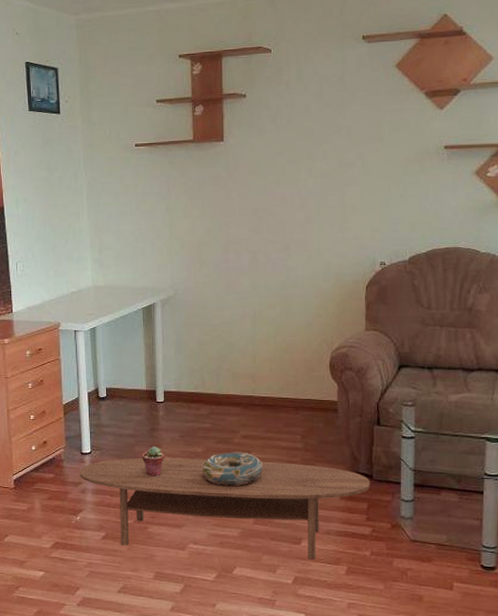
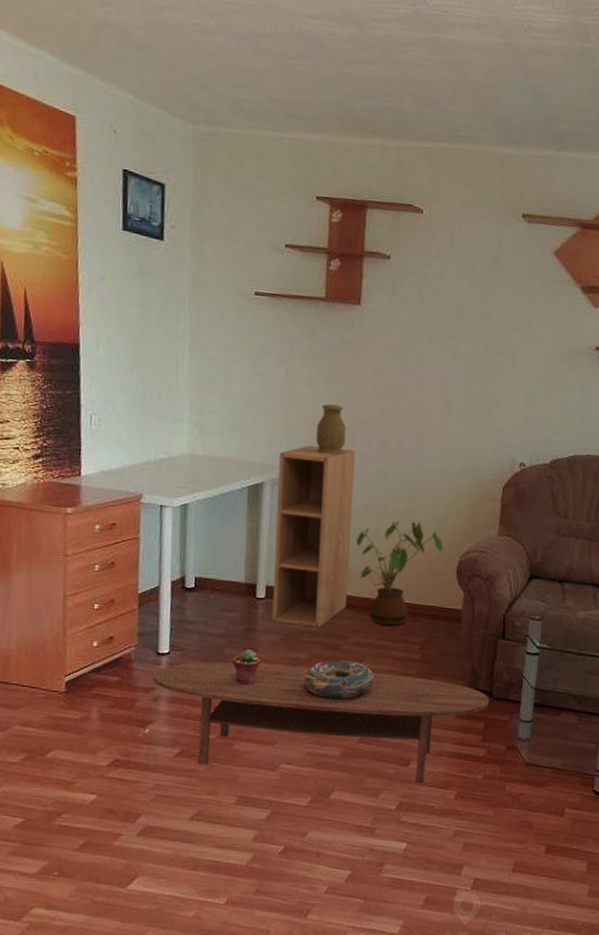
shelving unit: none [166,267,233,424] -> present [271,445,356,628]
decorative jar: none [195,230,221,274] -> present [316,404,347,455]
house plant: none [237,325,315,419] -> present [356,520,443,626]

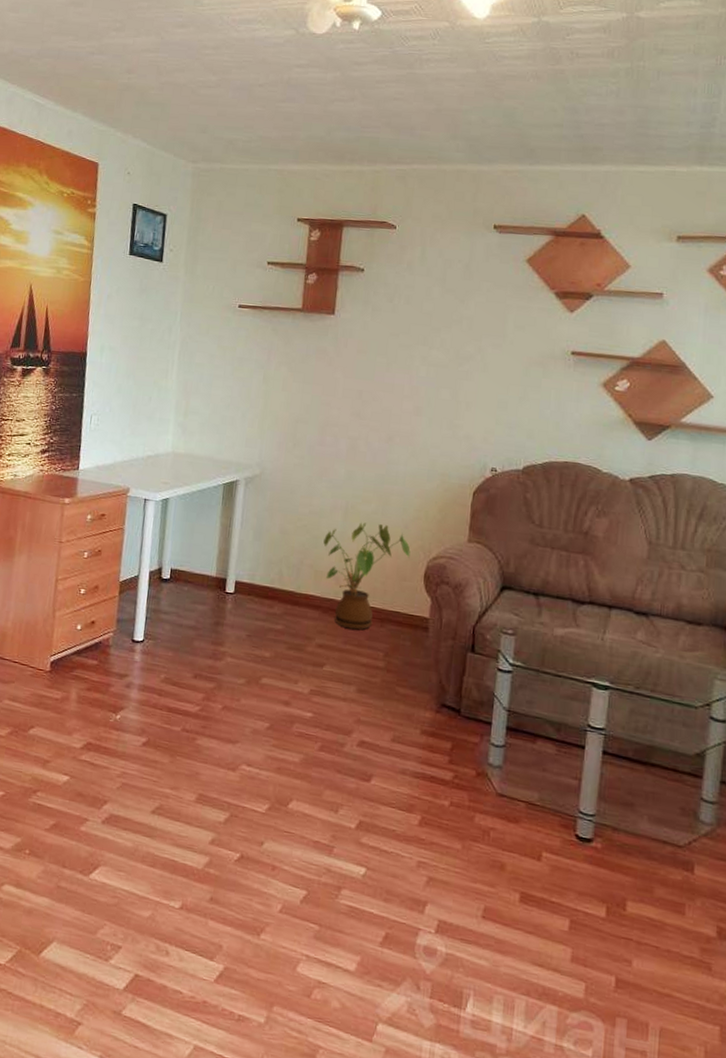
coffee table: present [153,662,489,782] -> none [127,652,457,801]
potted succulent: present [233,649,261,685] -> none [200,643,227,680]
shelving unit: present [271,445,356,628] -> none [239,446,326,626]
decorative bowl: present [303,660,374,699] -> none [266,661,337,703]
decorative jar: present [316,404,347,455] -> none [288,407,318,456]

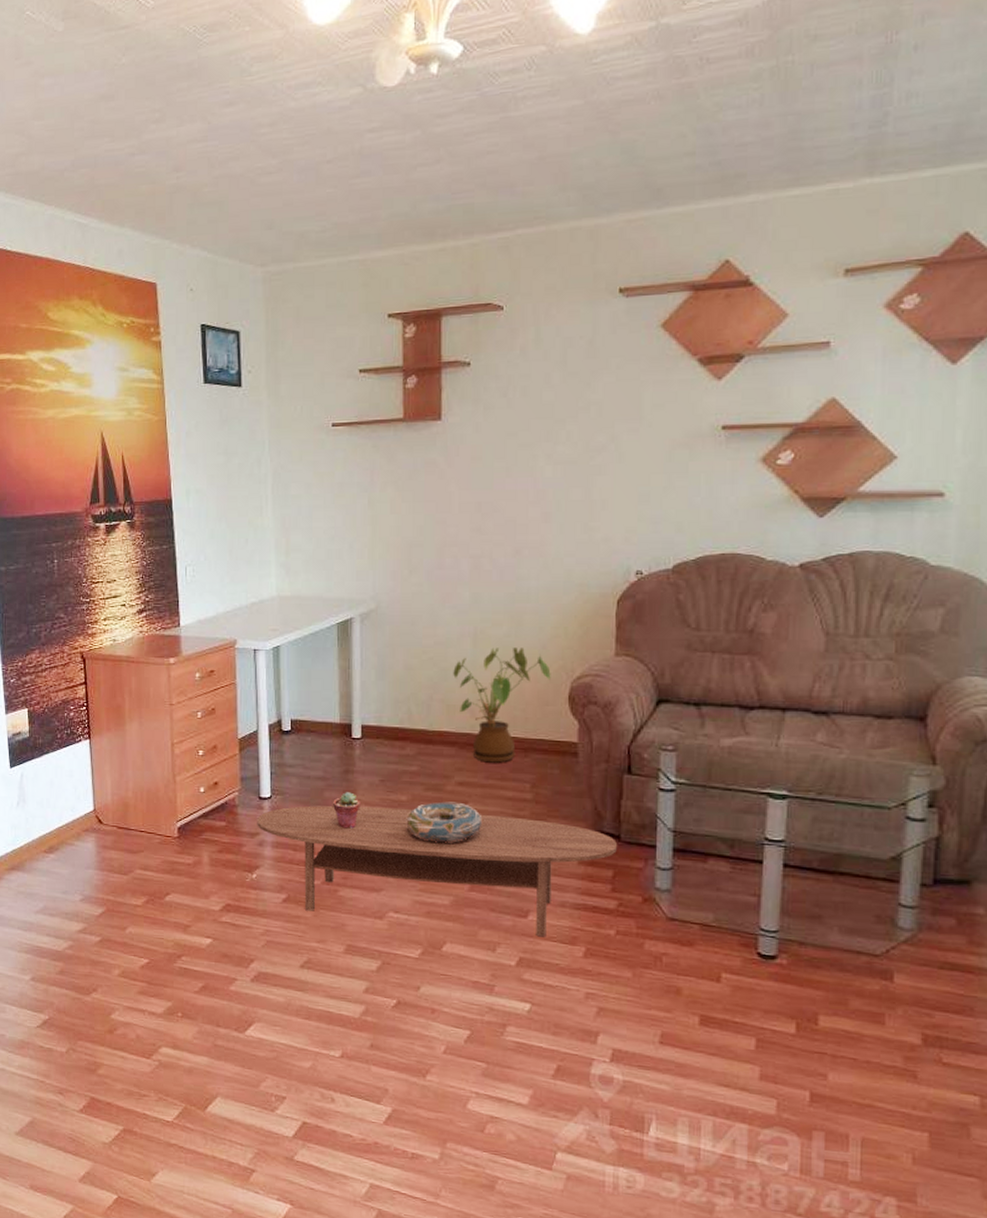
coffee table: none [127,652,457,801] -> present [257,805,617,936]
potted succulent: none [200,643,227,680] -> present [333,792,360,829]
decorative bowl: none [266,661,337,703] -> present [406,801,481,843]

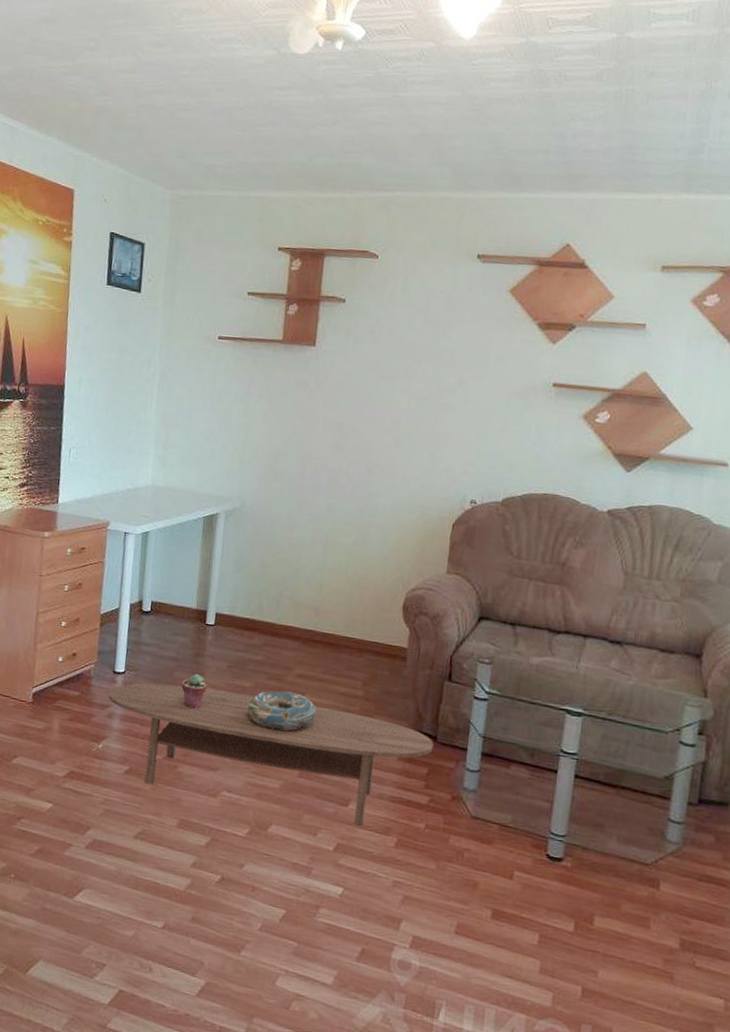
house plant: present [453,647,551,763] -> none [303,554,390,660]

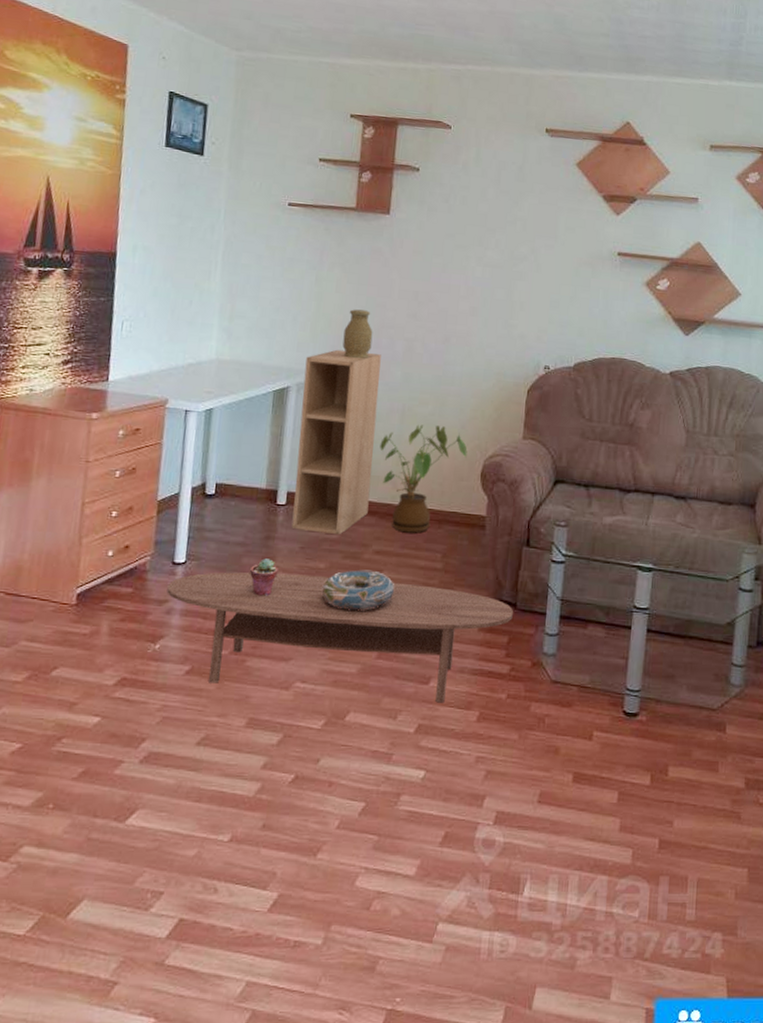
shelving unit: none [219,478,306,657] -> present [291,349,381,535]
decorative jar: none [268,440,298,489] -> present [342,309,373,359]
house plant: none [303,554,390,660] -> present [380,424,468,533]

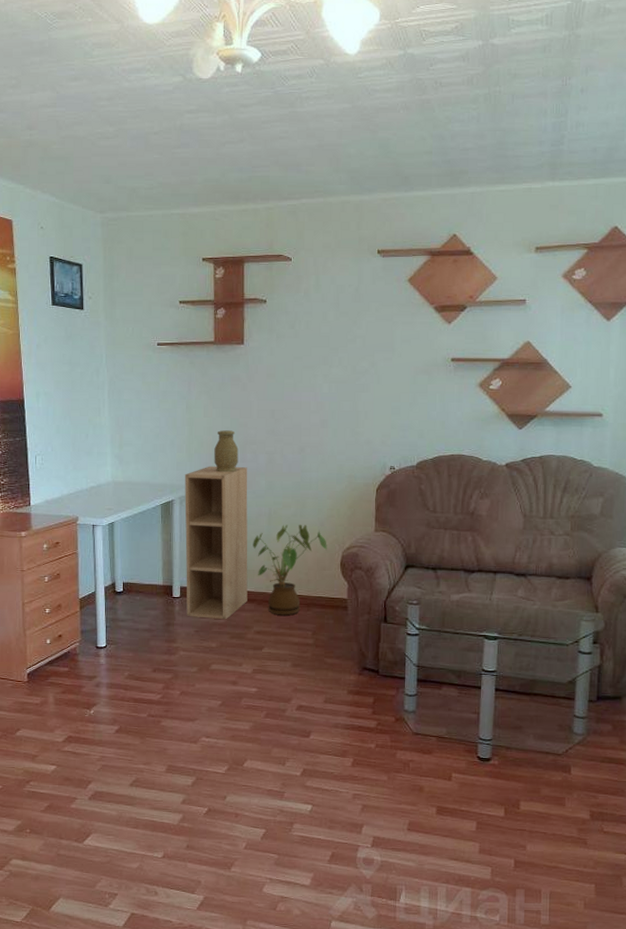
coffee table: present [167,572,513,702] -> none [94,652,376,751]
potted succulent: present [250,558,279,596] -> none [157,641,179,671]
decorative bowl: present [321,569,394,611] -> none [215,647,274,680]

